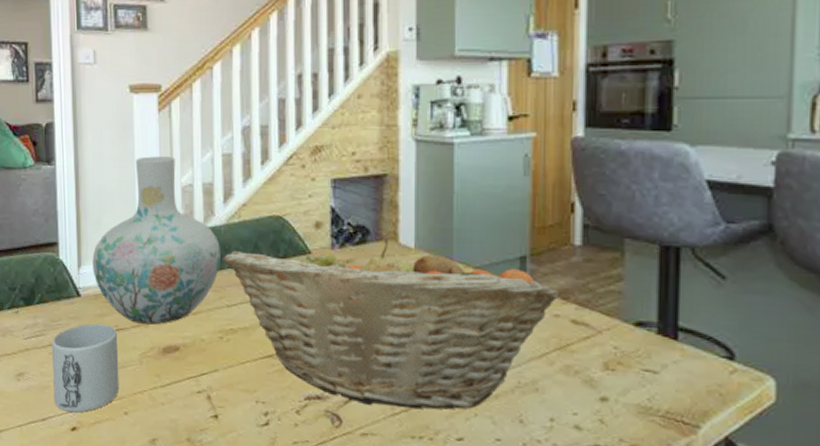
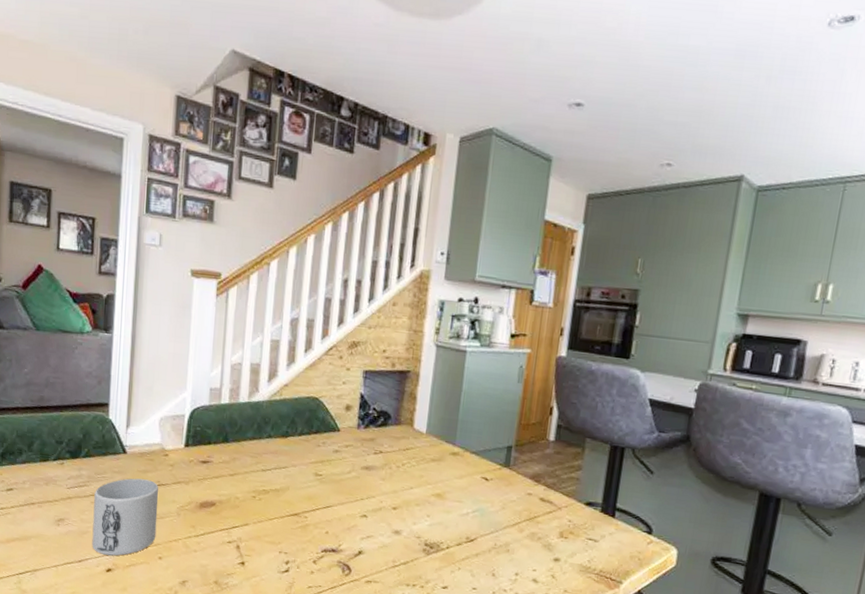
vase: present [92,156,220,325] -> none [140,335,261,483]
fruit basket: present [223,238,559,410] -> none [262,423,534,564]

